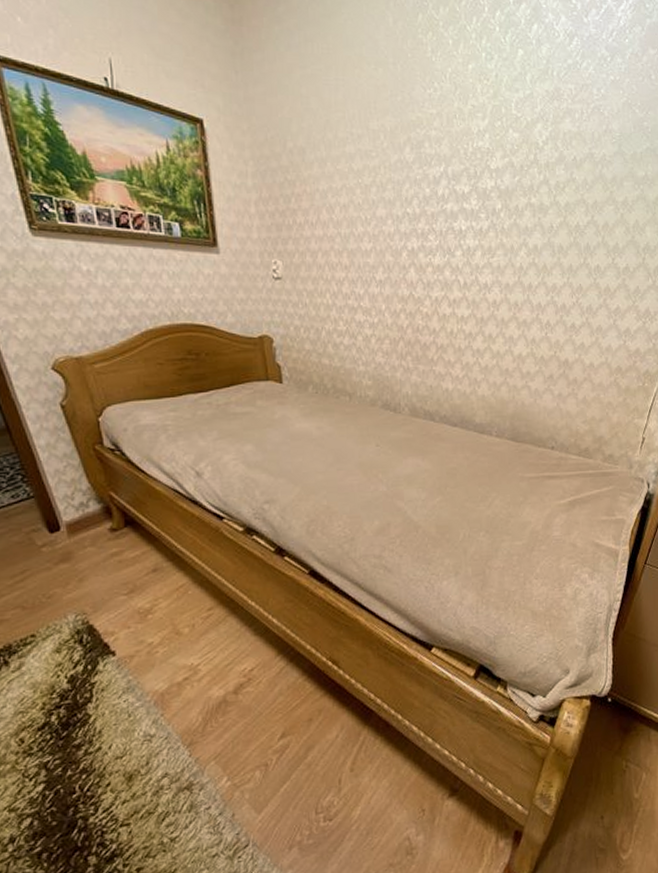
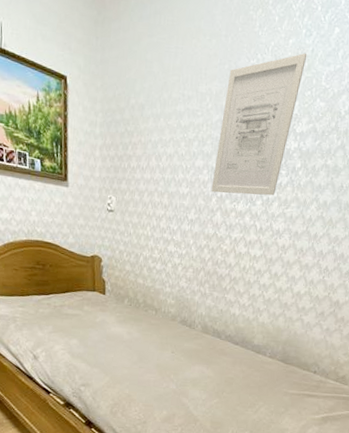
wall art: none [399,78,491,246] -> present [211,53,307,196]

